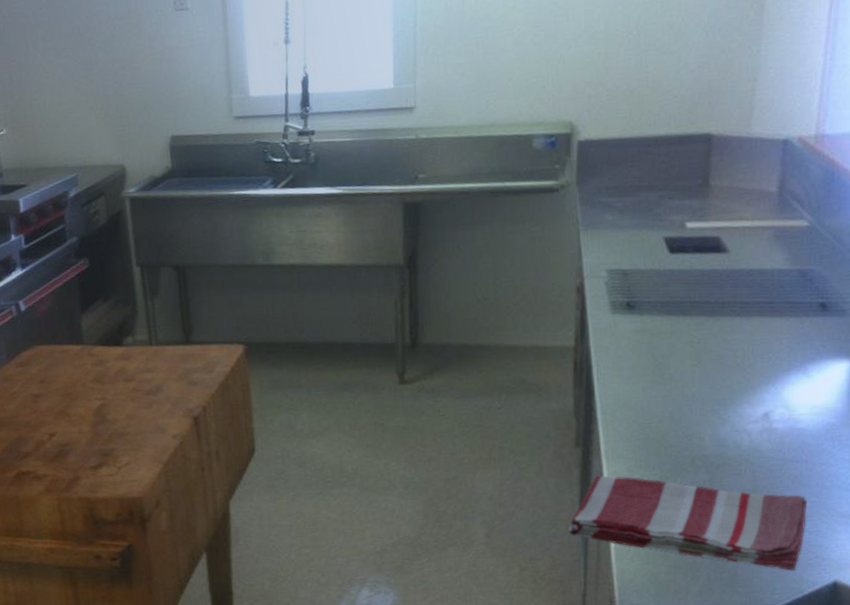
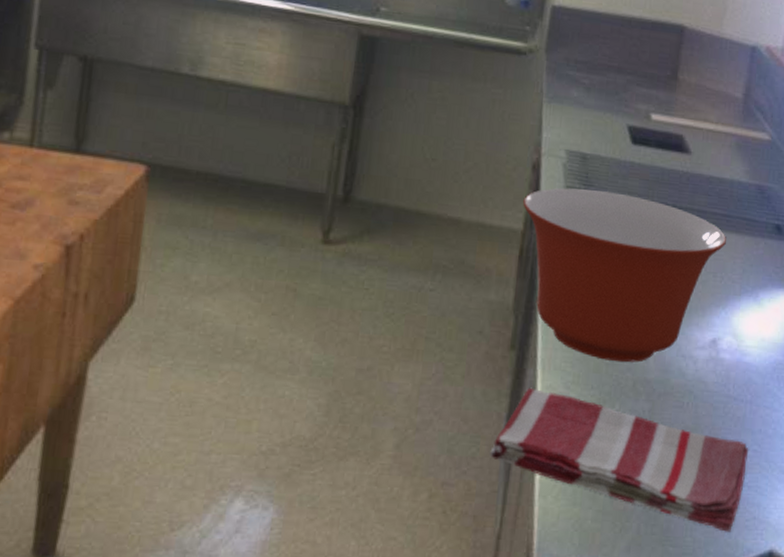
mixing bowl: none [572,299,771,444] -> present [523,188,726,363]

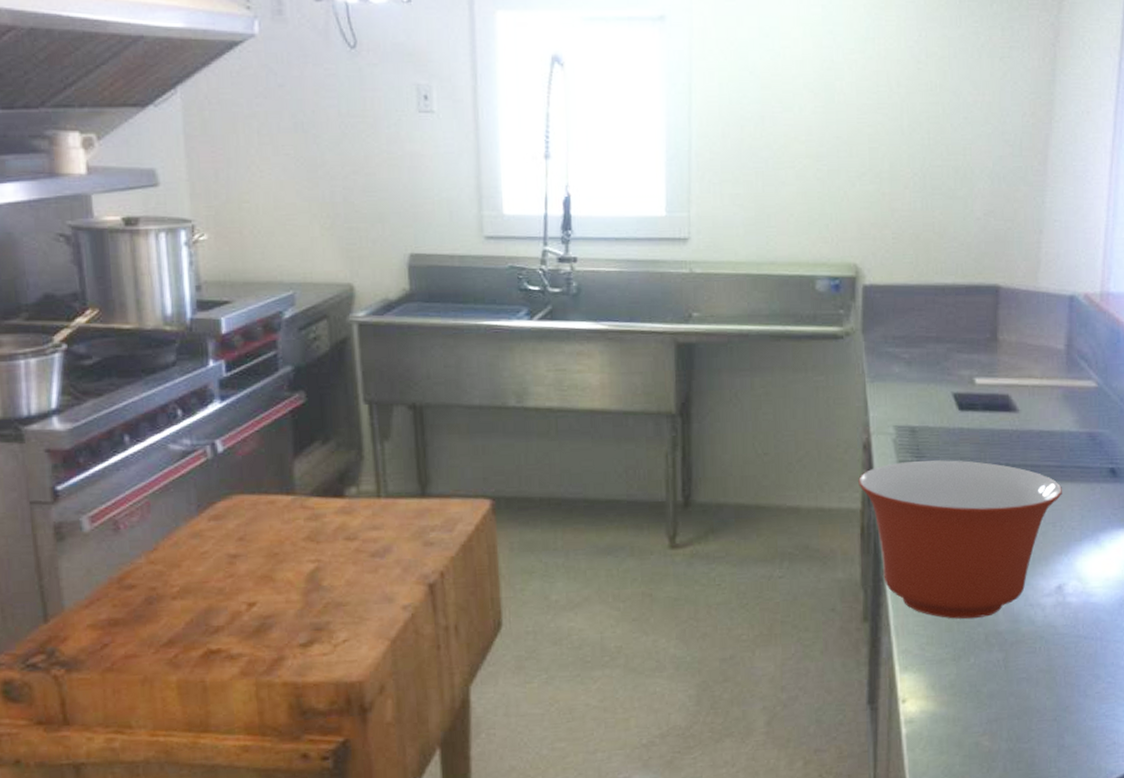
dish towel: present [490,387,749,532] -> none [856,653,1103,759]

